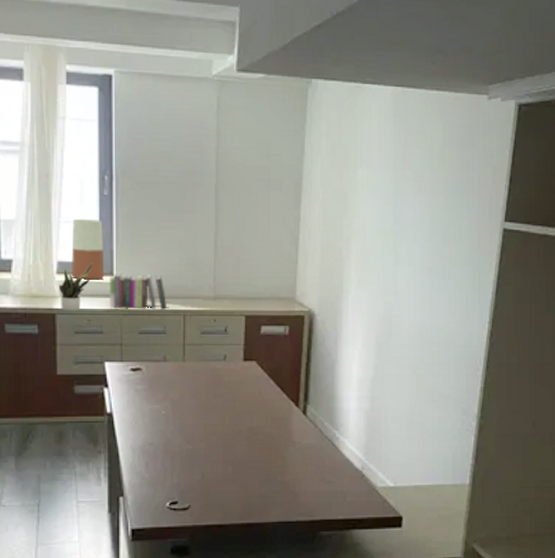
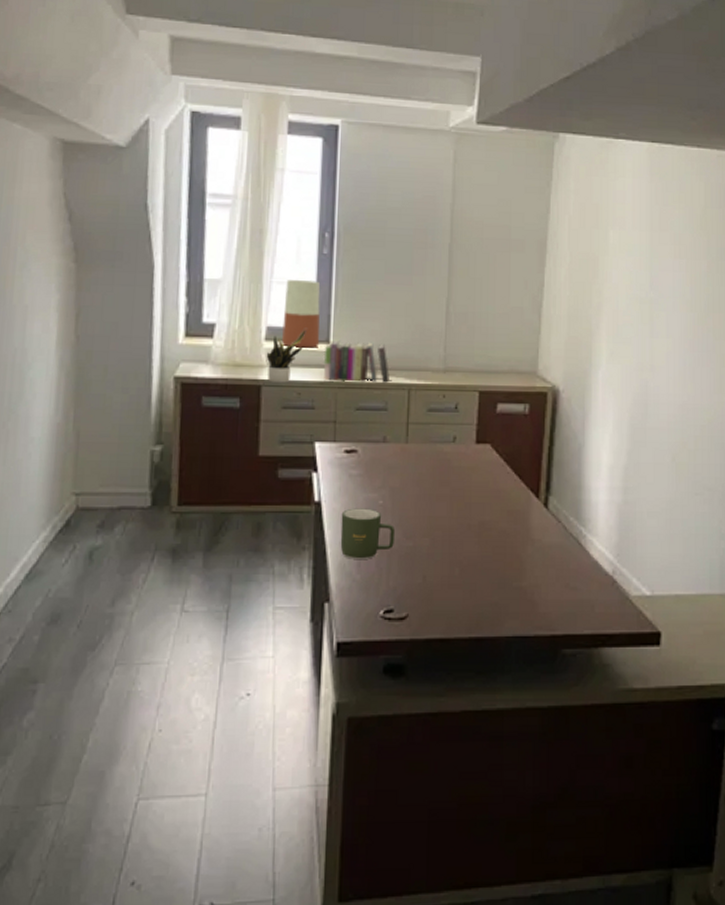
mug: none [130,418,176,460] -> present [340,508,394,559]

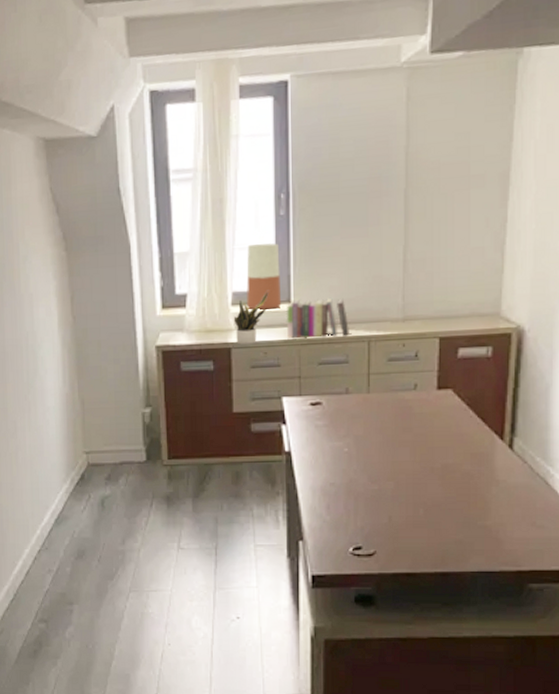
mug: present [340,508,394,559] -> none [310,456,360,502]

